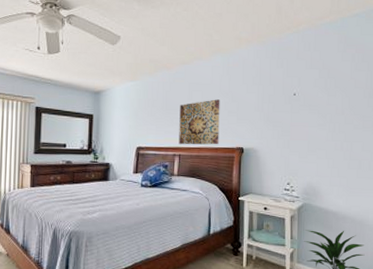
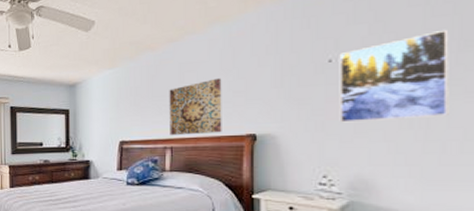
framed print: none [299,80,365,143] -> present [339,29,449,123]

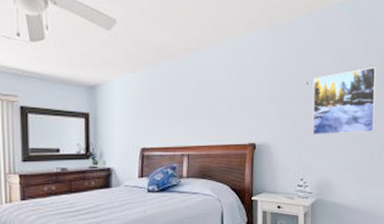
wall art: present [169,78,222,136] -> none [187,91,230,143]

